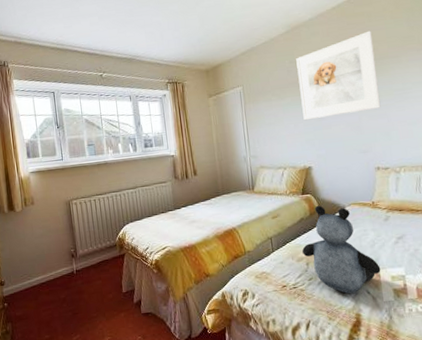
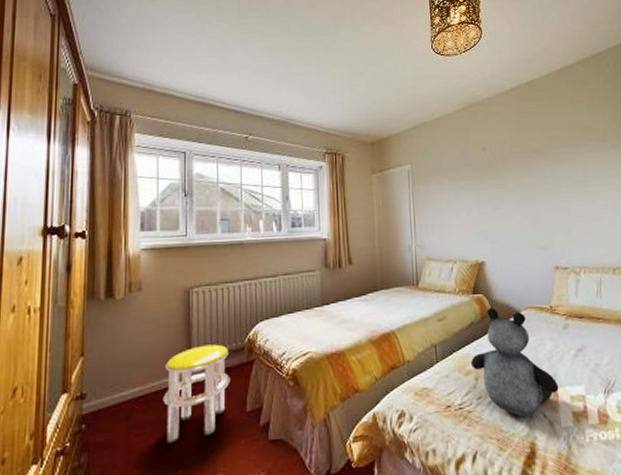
stool: none [58,243,108,316] -> present [163,344,230,444]
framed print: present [296,30,381,120] -> none [471,116,560,207]

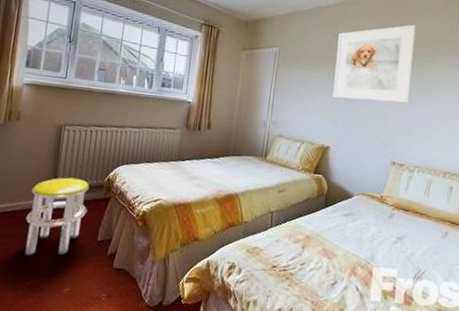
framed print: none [471,116,560,207] -> present [333,24,416,103]
teddy bear: present [471,307,559,417] -> none [301,188,375,287]

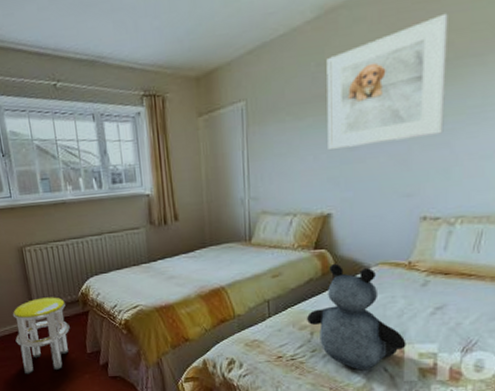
teddy bear: none [301,188,375,287] -> present [307,263,406,369]

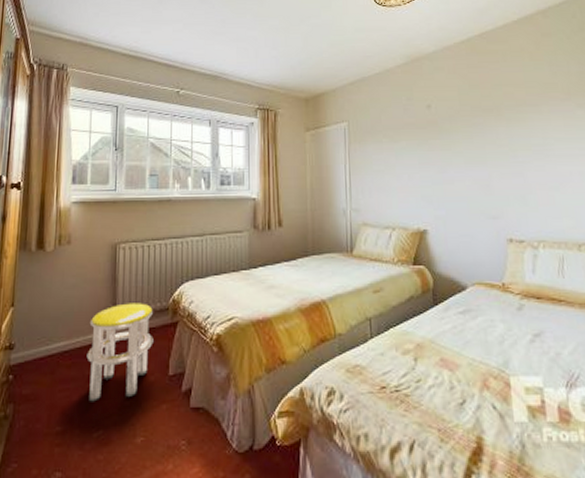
teddy bear: present [307,263,406,369] -> none [410,281,512,406]
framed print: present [327,12,448,149] -> none [415,71,516,170]

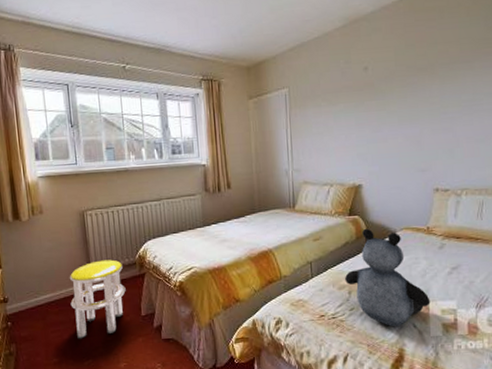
teddy bear: none [410,281,512,406] -> present [345,228,430,326]

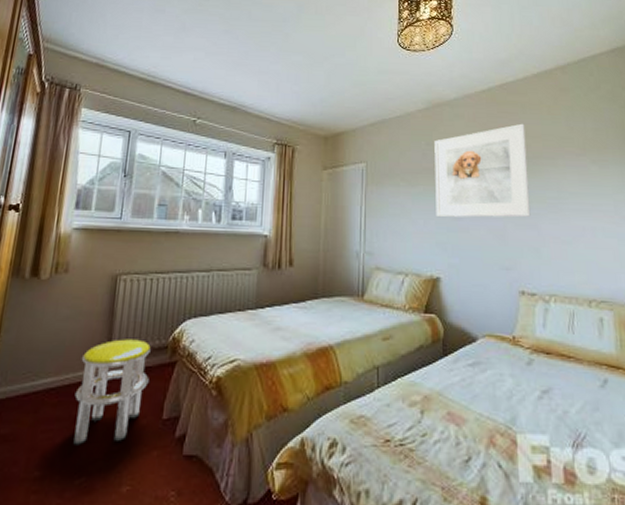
teddy bear: present [345,228,430,326] -> none [417,330,518,464]
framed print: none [352,29,446,130] -> present [434,123,531,218]

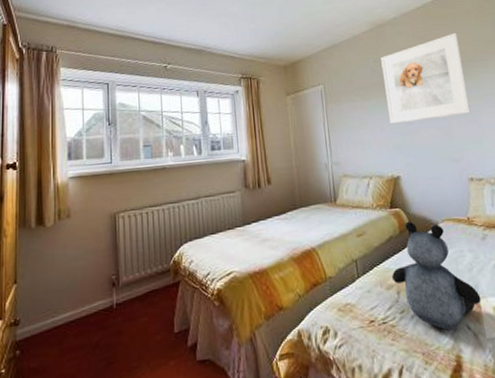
stool: present [73,339,151,445] -> none [93,267,158,367]
teddy bear: none [417,330,518,464] -> present [392,221,481,330]

